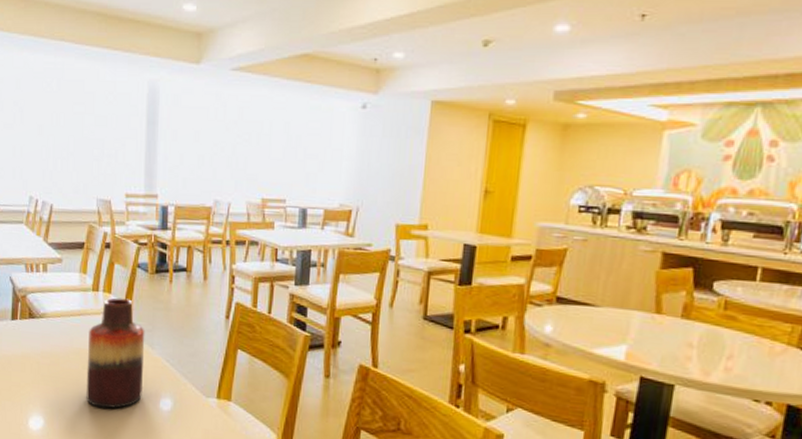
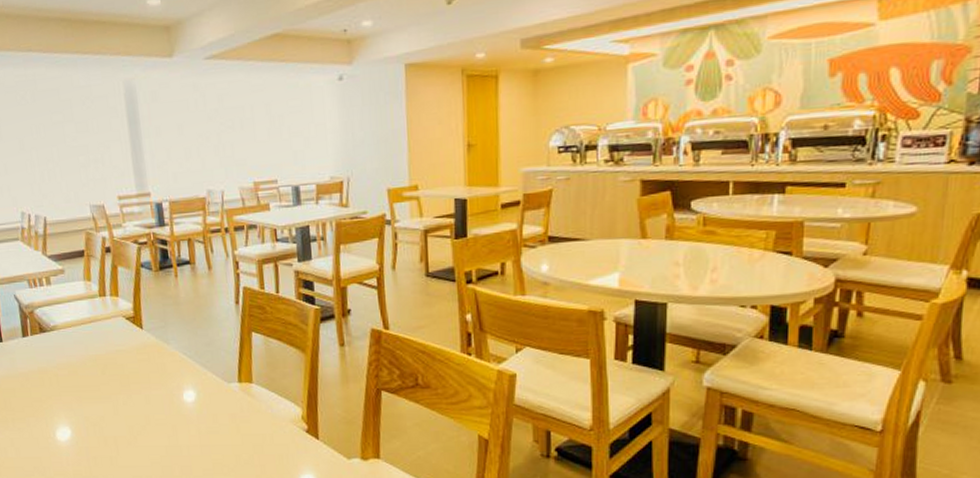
vase: present [86,297,145,409] -> none [102,299,165,409]

